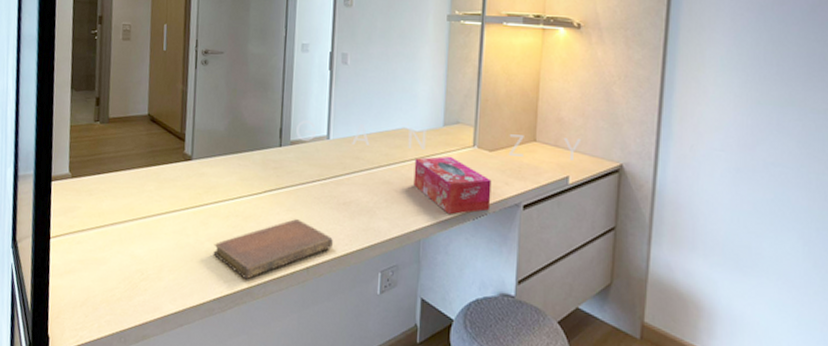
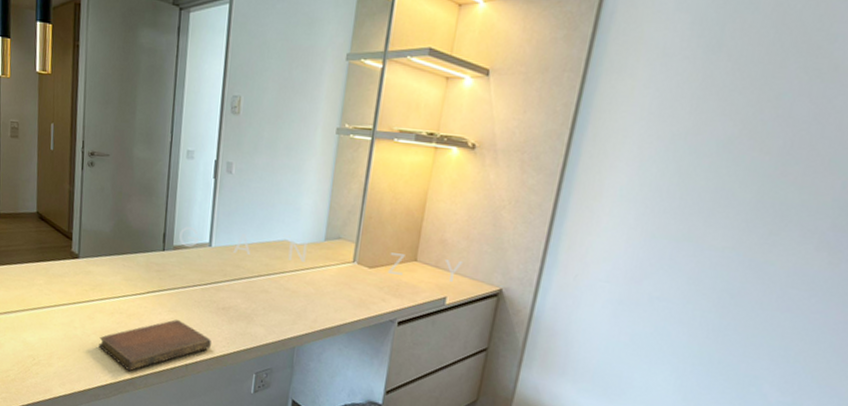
tissue box: present [413,156,492,215] -> none [291,269,369,326]

